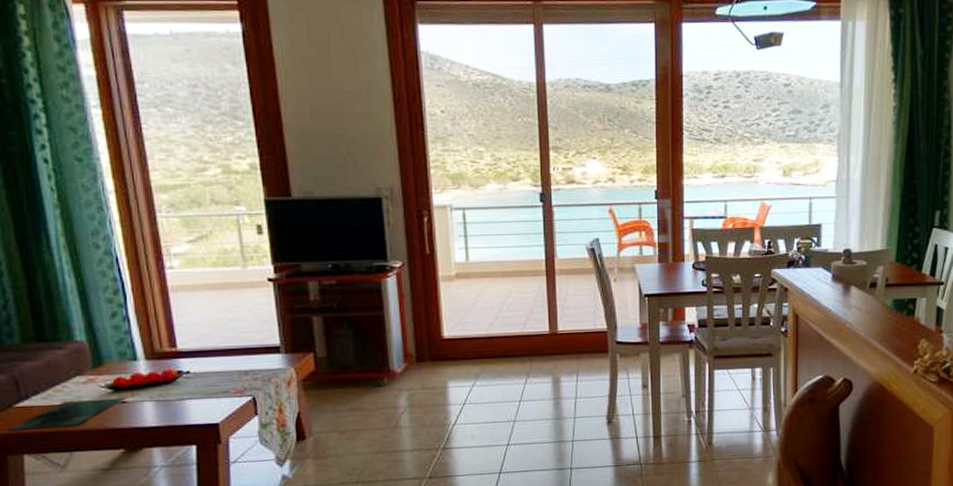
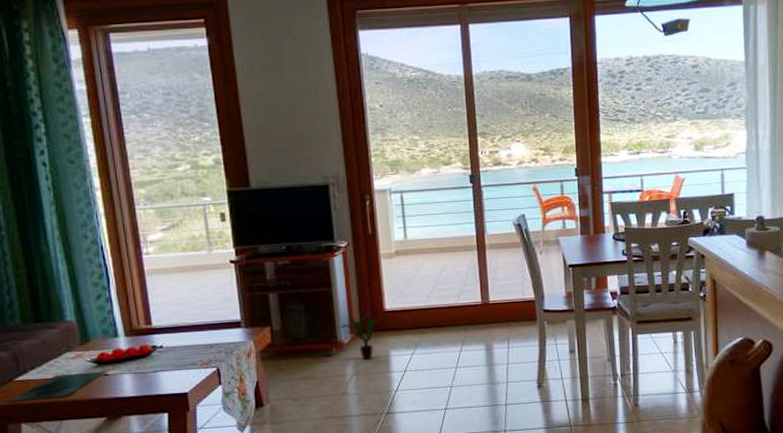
potted plant: none [392,339,448,391] -> present [339,312,389,360]

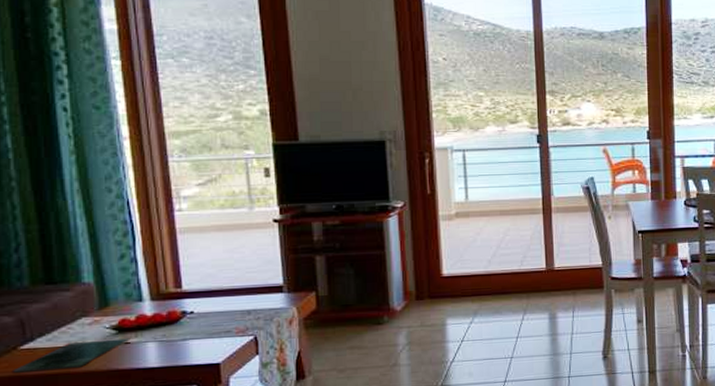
potted plant: present [339,312,389,360] -> none [392,277,447,328]

